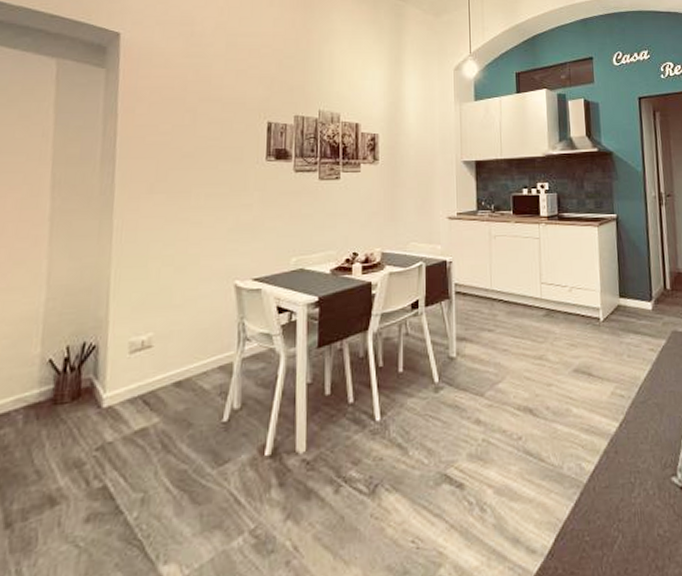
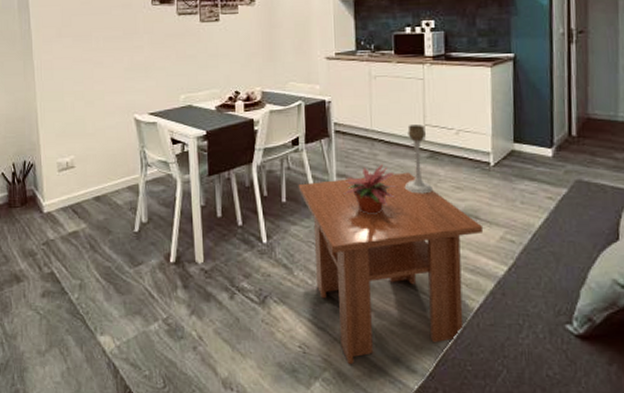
coffee table: none [416,332,596,555] -> present [298,172,484,365]
potted plant: none [463,325,518,379] -> present [343,164,400,214]
candle holder: none [522,283,550,354] -> present [404,125,434,194]

